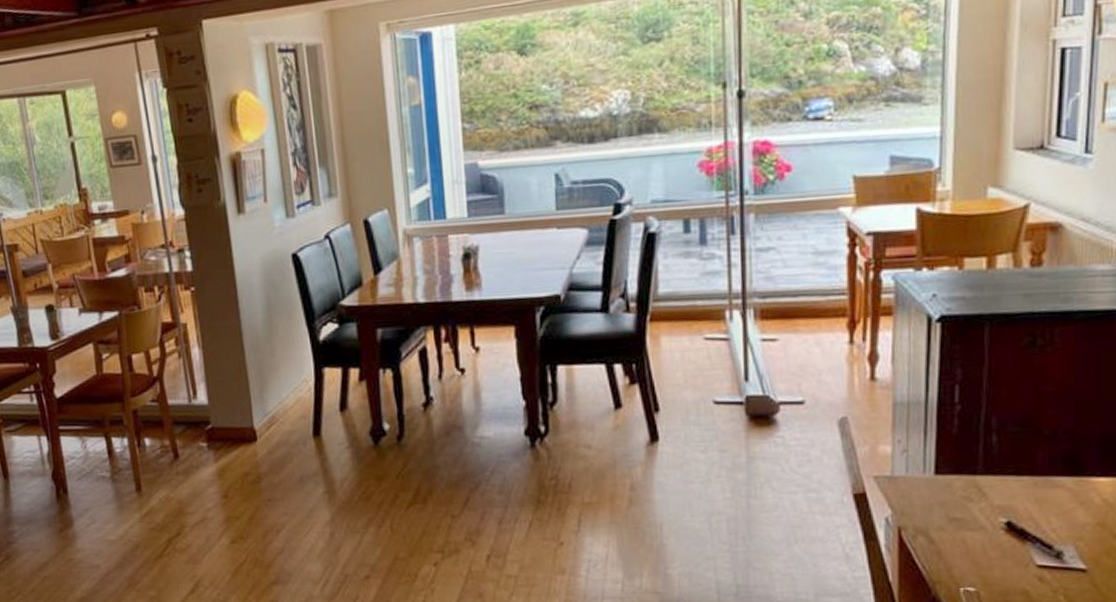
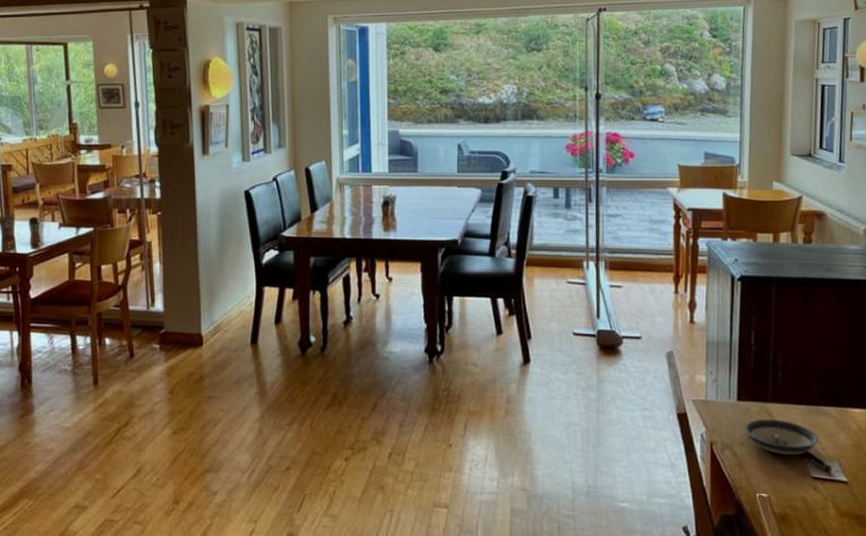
saucer: none [944,495,1047,539] -> present [744,419,819,455]

